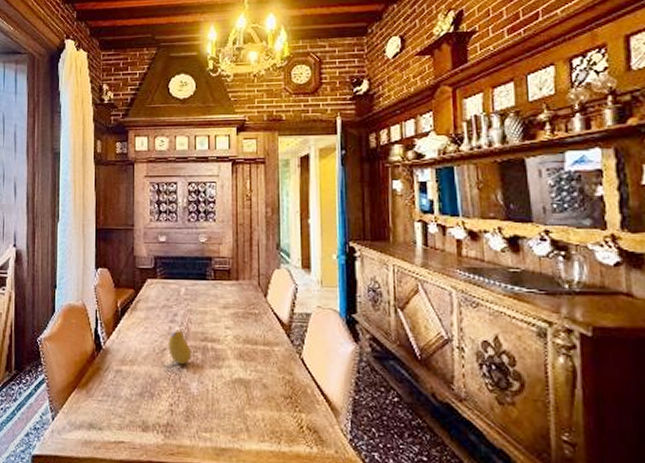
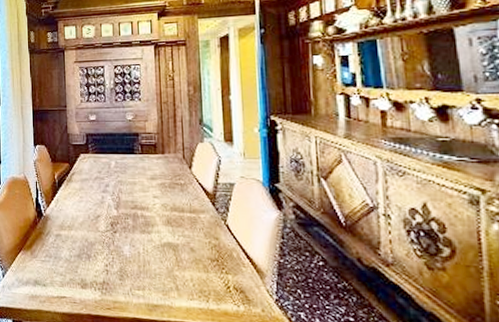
fruit: present [168,330,192,365] -> none [102,199,123,230]

